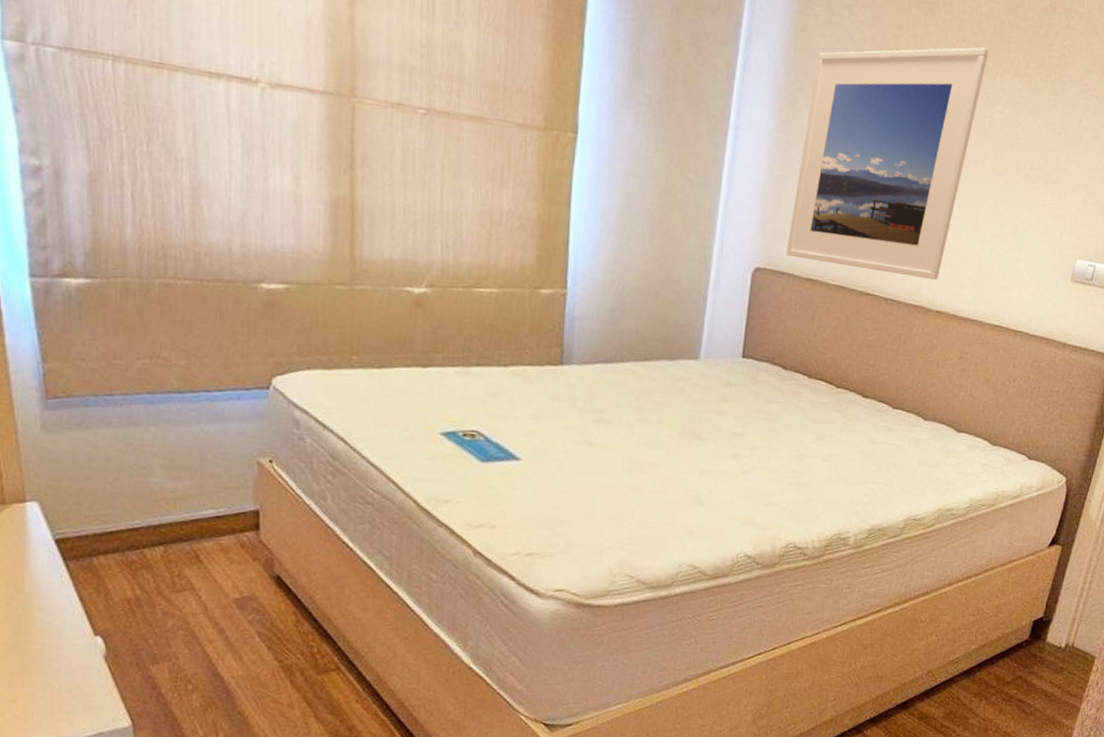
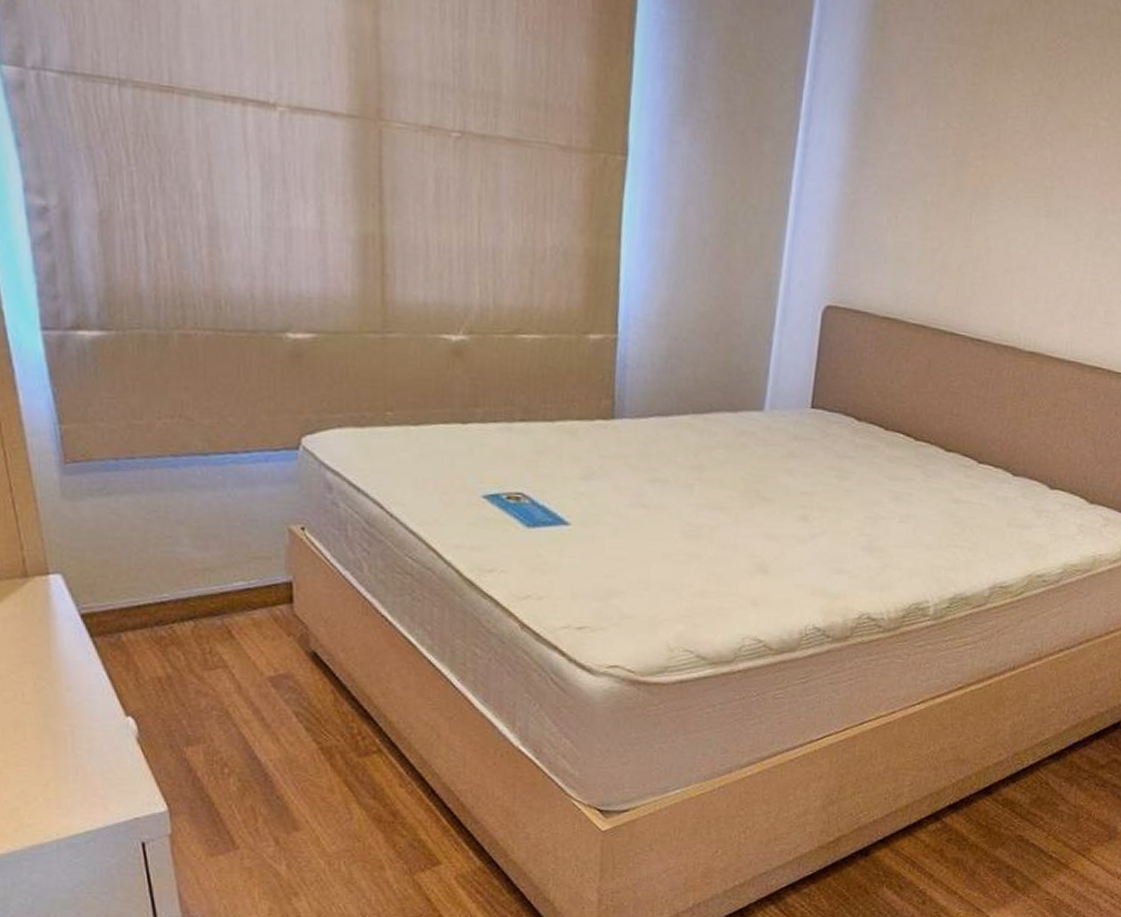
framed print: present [786,47,989,281] -> none [860,43,1094,317]

